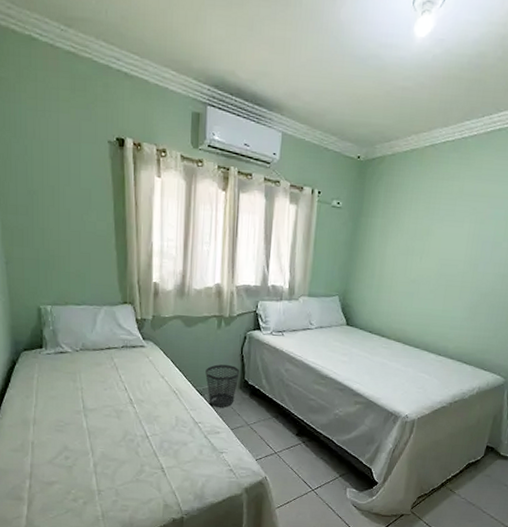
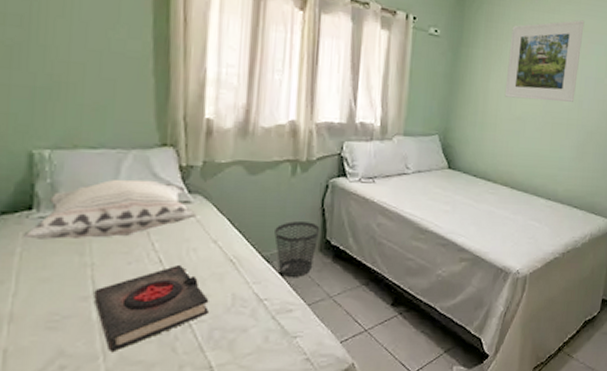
decorative pillow: none [38,328,148,370] -> present [23,179,196,239]
book: none [84,392,160,451] -> present [93,264,209,353]
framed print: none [400,185,485,266] -> present [504,19,585,102]

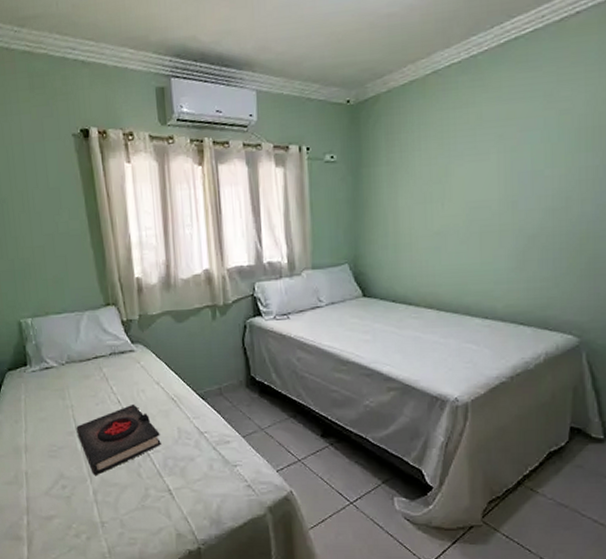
decorative pillow: present [23,179,196,239] -> none [24,335,140,388]
wastebasket: present [274,221,320,277] -> none [205,361,245,412]
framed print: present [504,19,585,102] -> none [417,106,509,213]

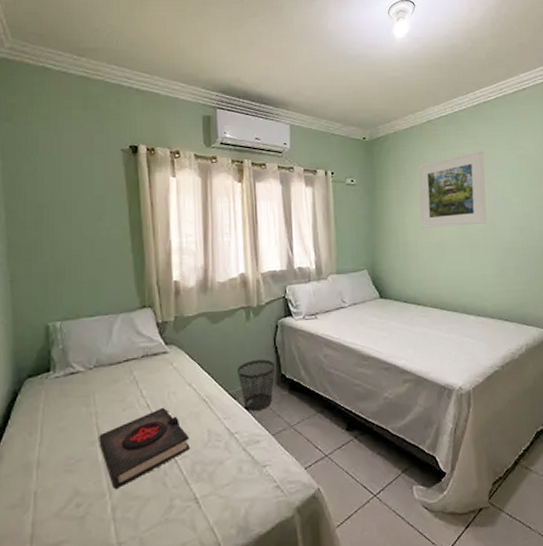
wastebasket: none [205,361,245,412] -> present [237,359,275,411]
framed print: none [417,106,509,213] -> present [418,150,487,228]

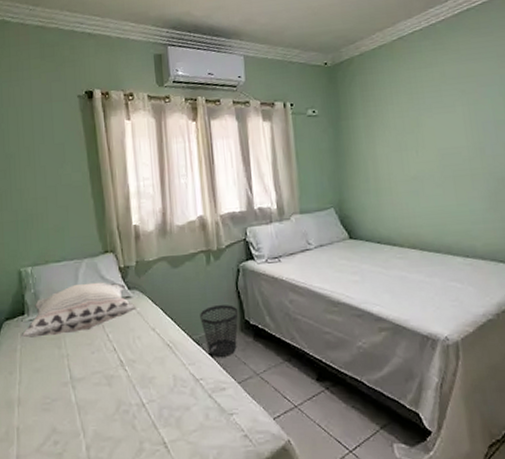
decorative pillow: none [45,337,172,396] -> present [21,282,136,338]
book: present [99,407,190,490] -> none [71,351,156,430]
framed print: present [418,150,487,228] -> none [389,66,474,160]

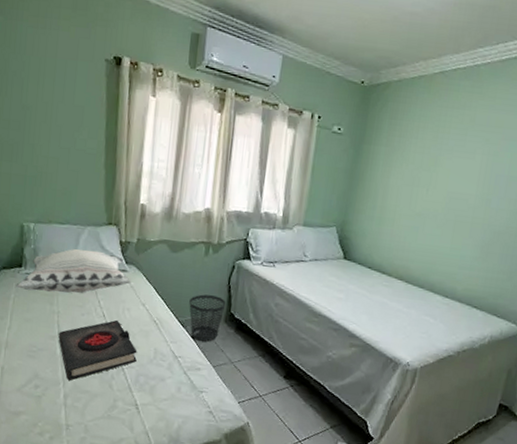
book: none [71,351,156,430] -> present [58,319,137,381]

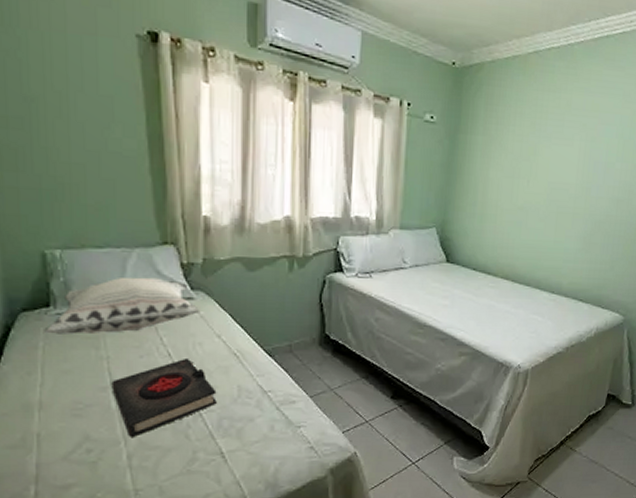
wastebasket: present [189,294,226,342] -> none [275,317,319,370]

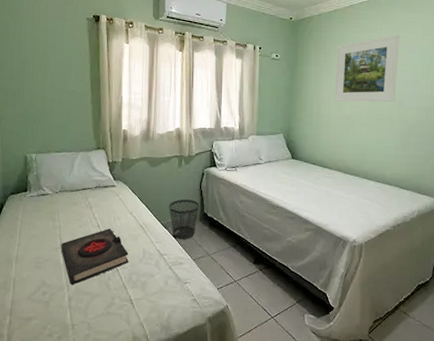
decorative pillow: present [44,277,199,334] -> none [23,171,118,210]
wastebasket: none [275,317,319,370] -> present [169,199,200,239]
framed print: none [505,98,595,190] -> present [334,34,400,102]

